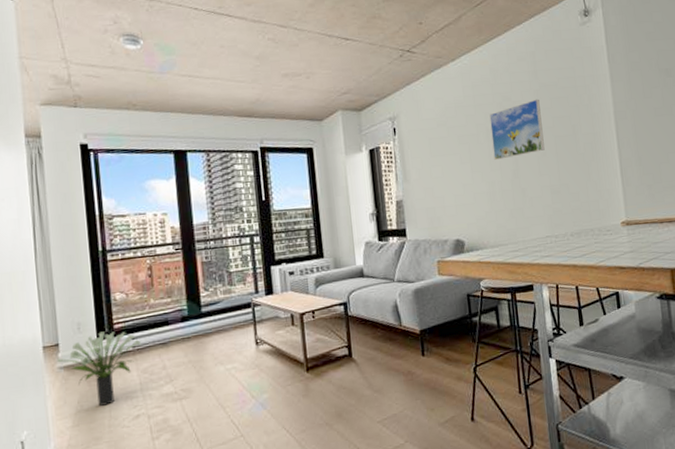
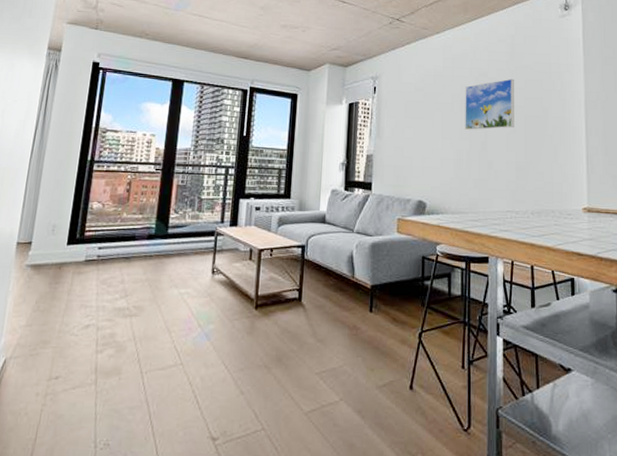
potted plant: present [57,331,142,406] -> none [27,237,107,310]

